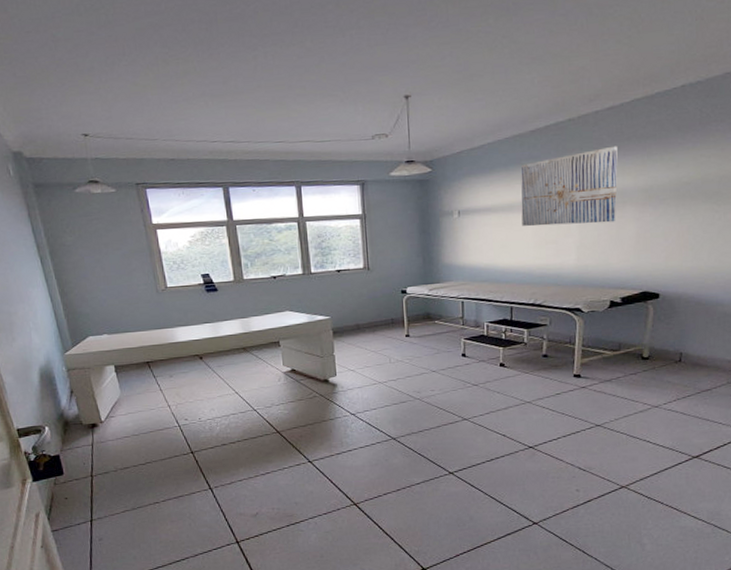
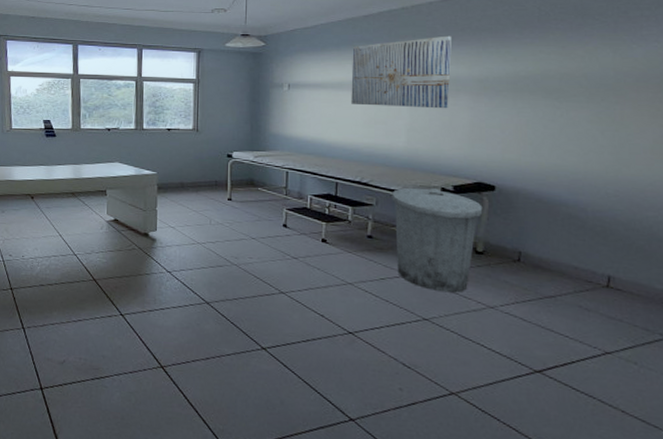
trash can: none [564,302,648,399] -> present [392,187,483,293]

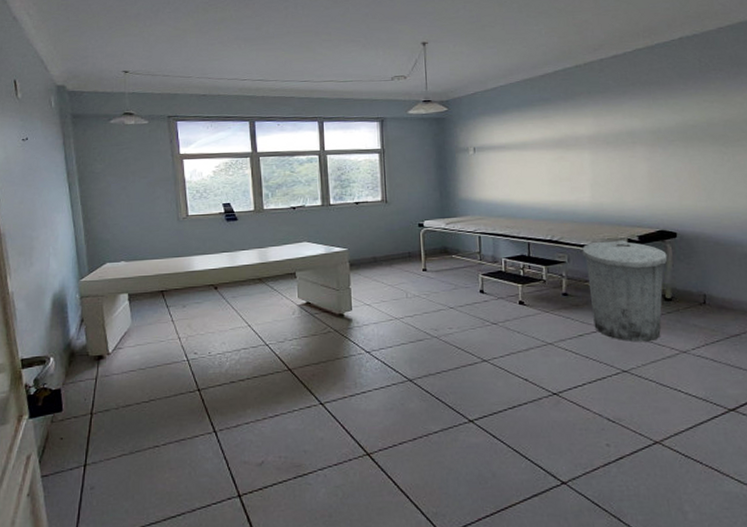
wall art: present [351,35,453,109] -> none [532,90,628,164]

